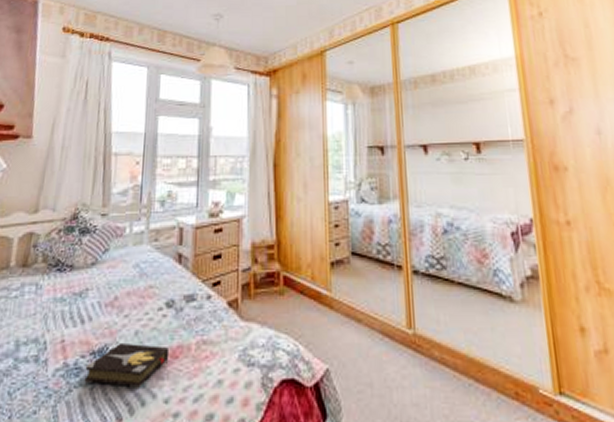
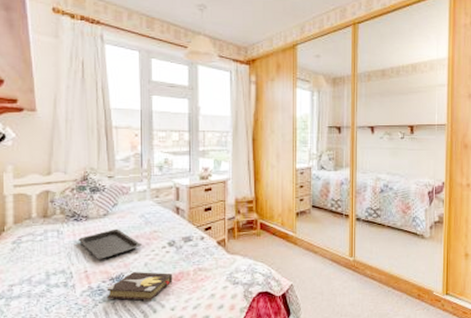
serving tray: none [58,282,133,324] -> present [78,228,142,259]

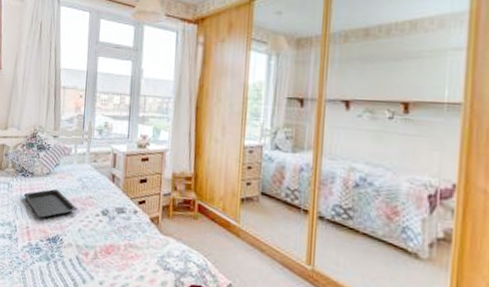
hardback book: present [106,271,173,302] -> none [43,235,104,270]

